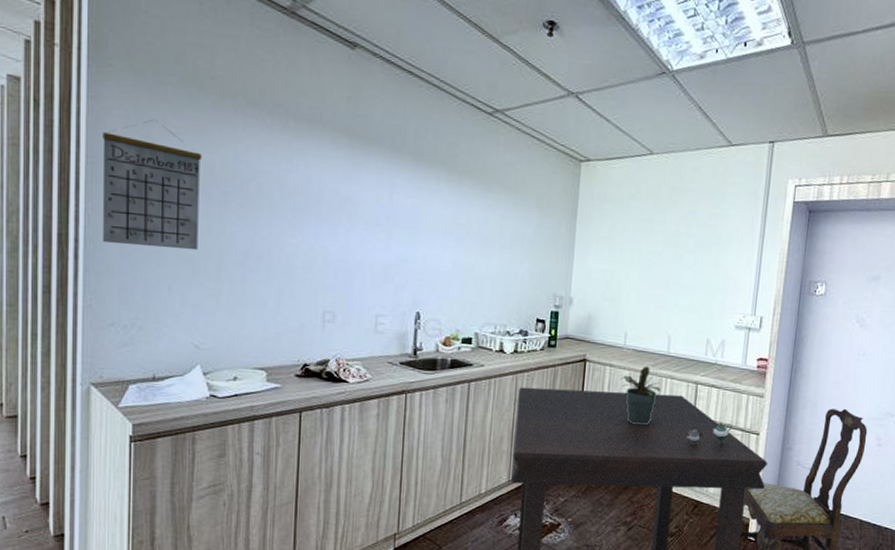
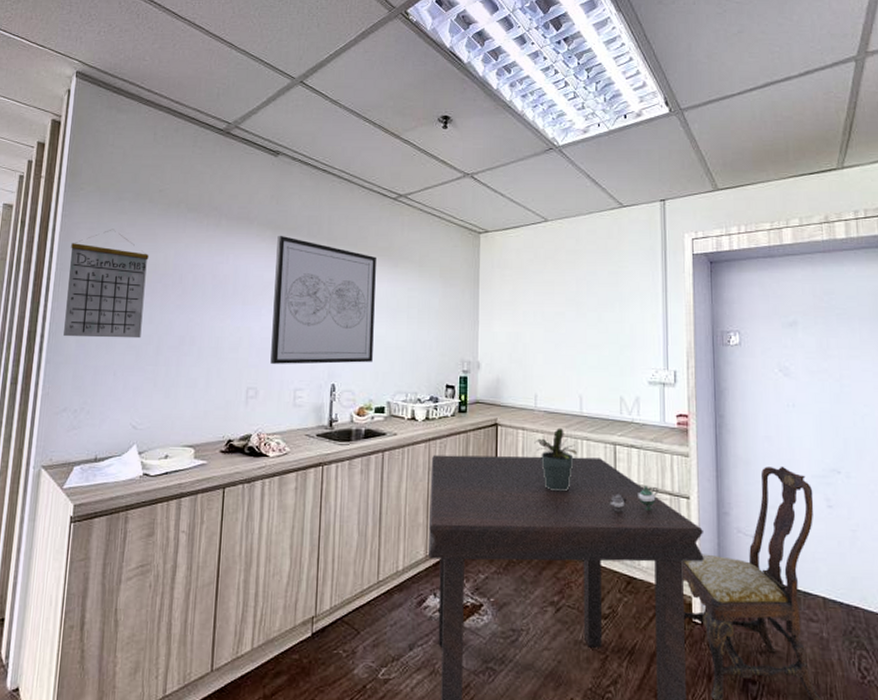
wall art: none [349,144,468,292] -> present [270,235,376,364]

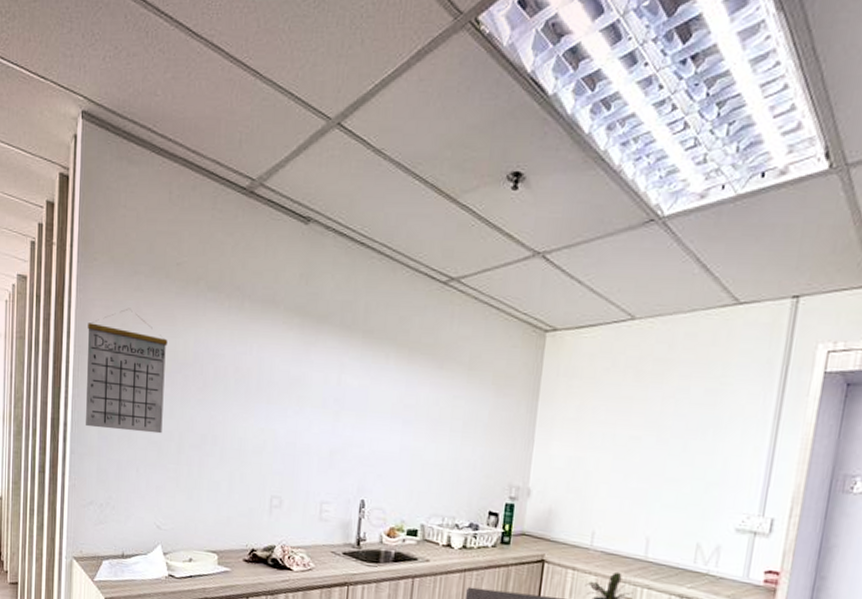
wall art: present [270,235,376,364] -> none [296,323,419,479]

